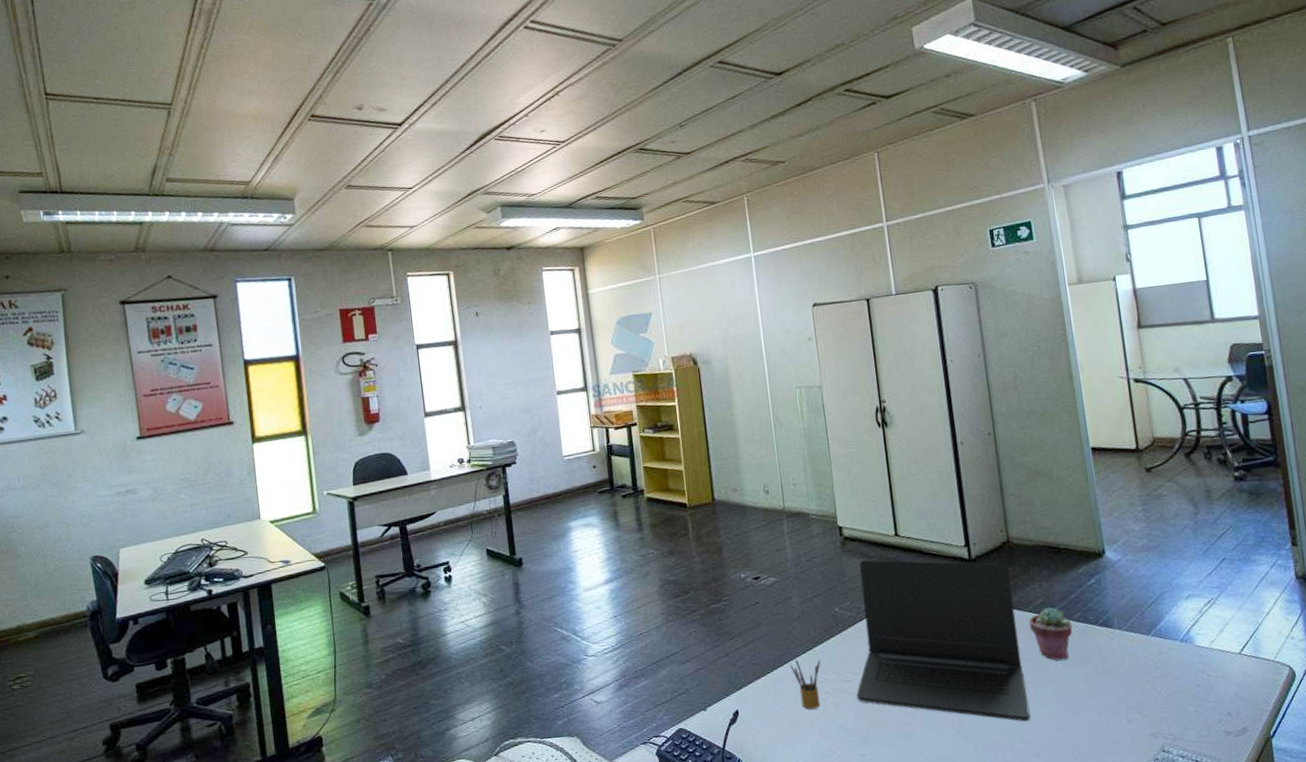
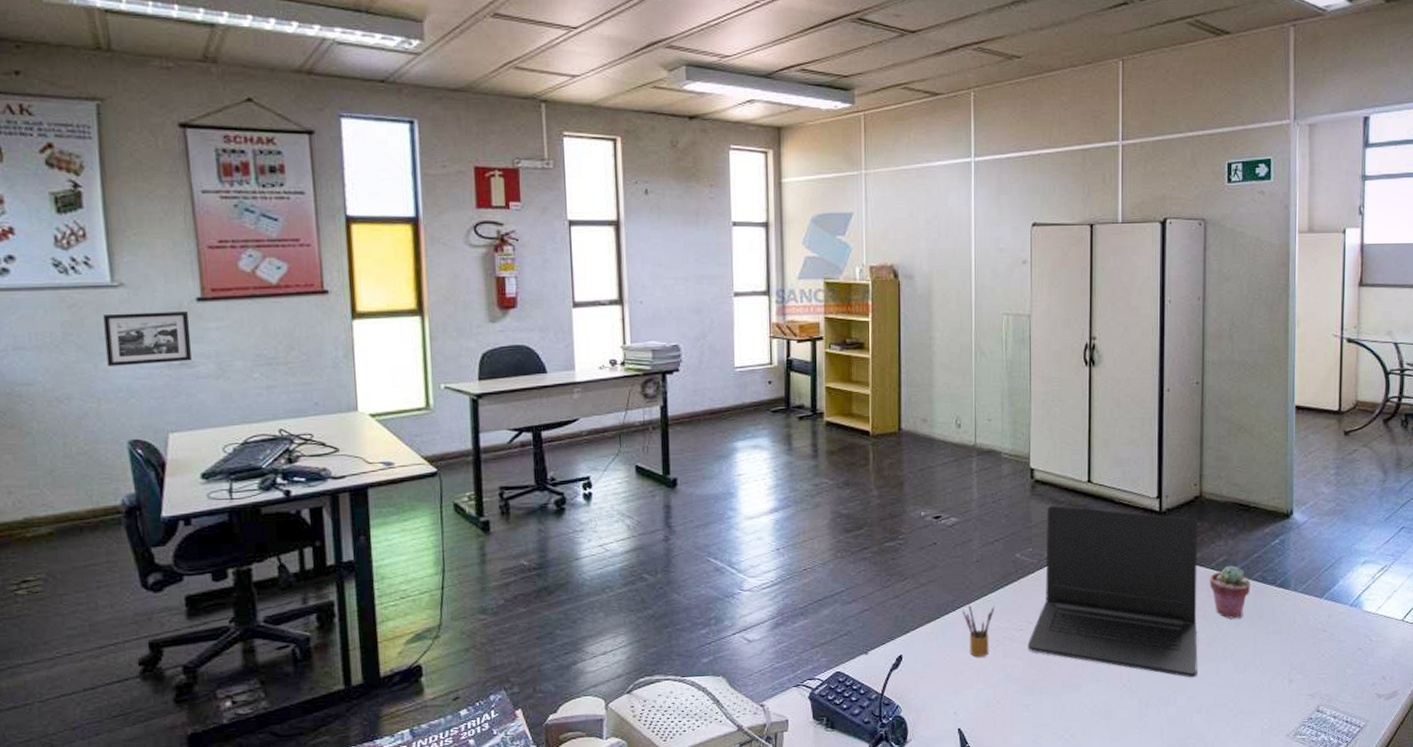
picture frame: none [70,449,135,498] -> present [103,312,193,366]

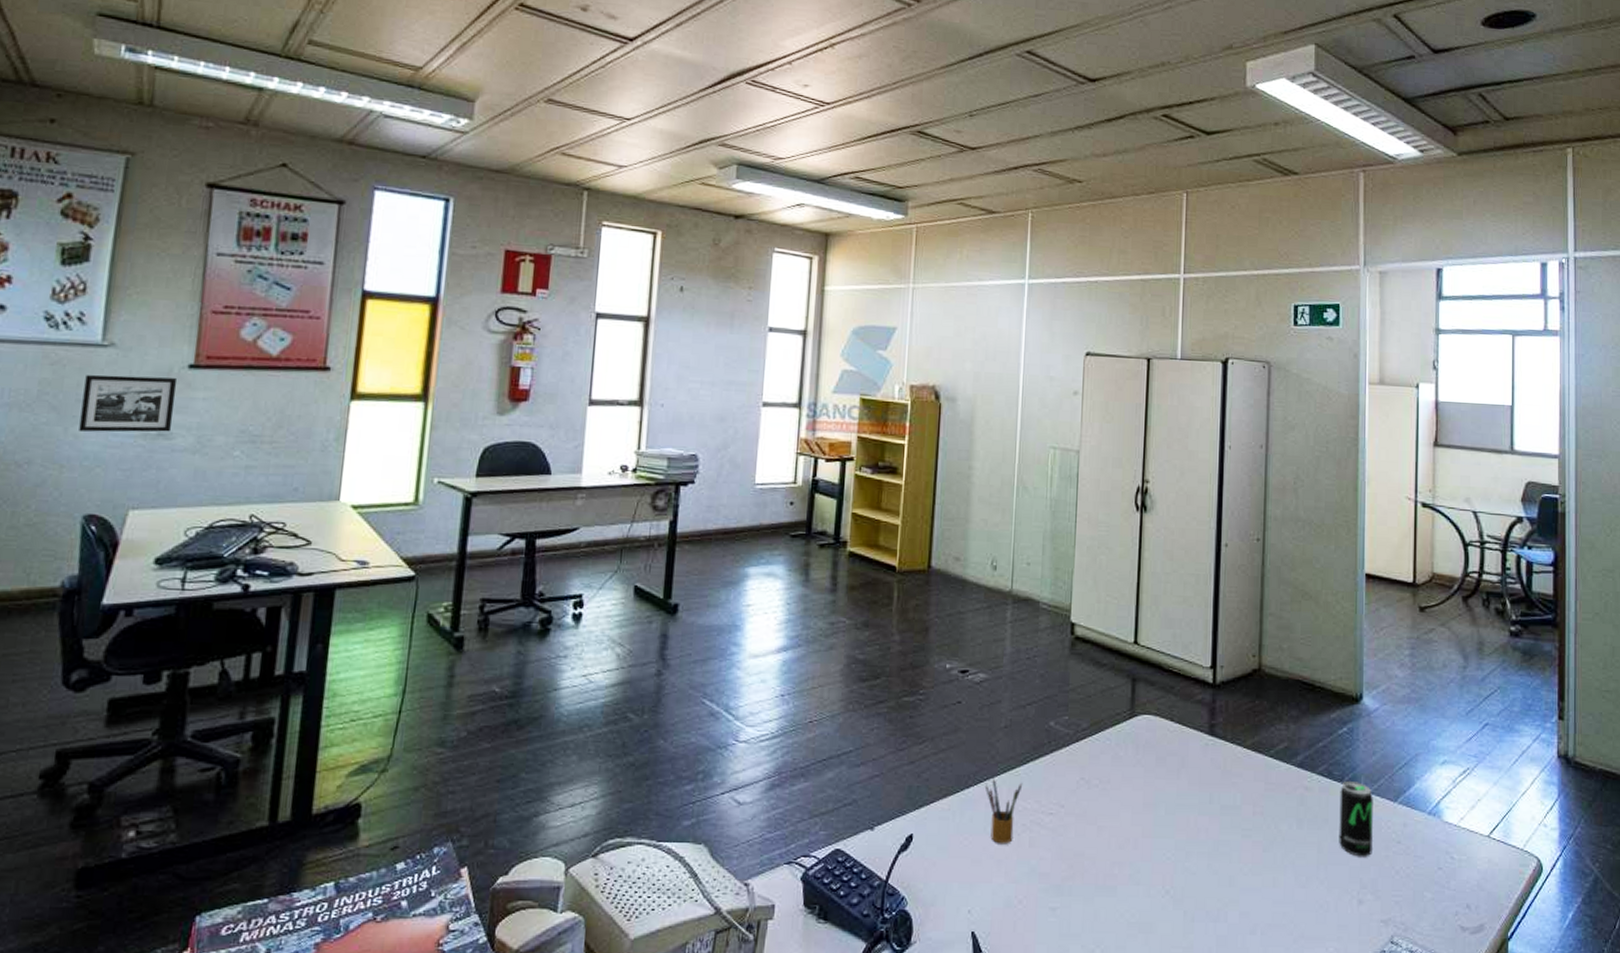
laptop: present [1027,506,1198,678] -> none [1057,668,1256,889]
potted succulent: present [1209,565,1251,619] -> none [1267,754,1315,820]
beverage can: none [1272,584,1302,645] -> present [1339,781,1373,857]

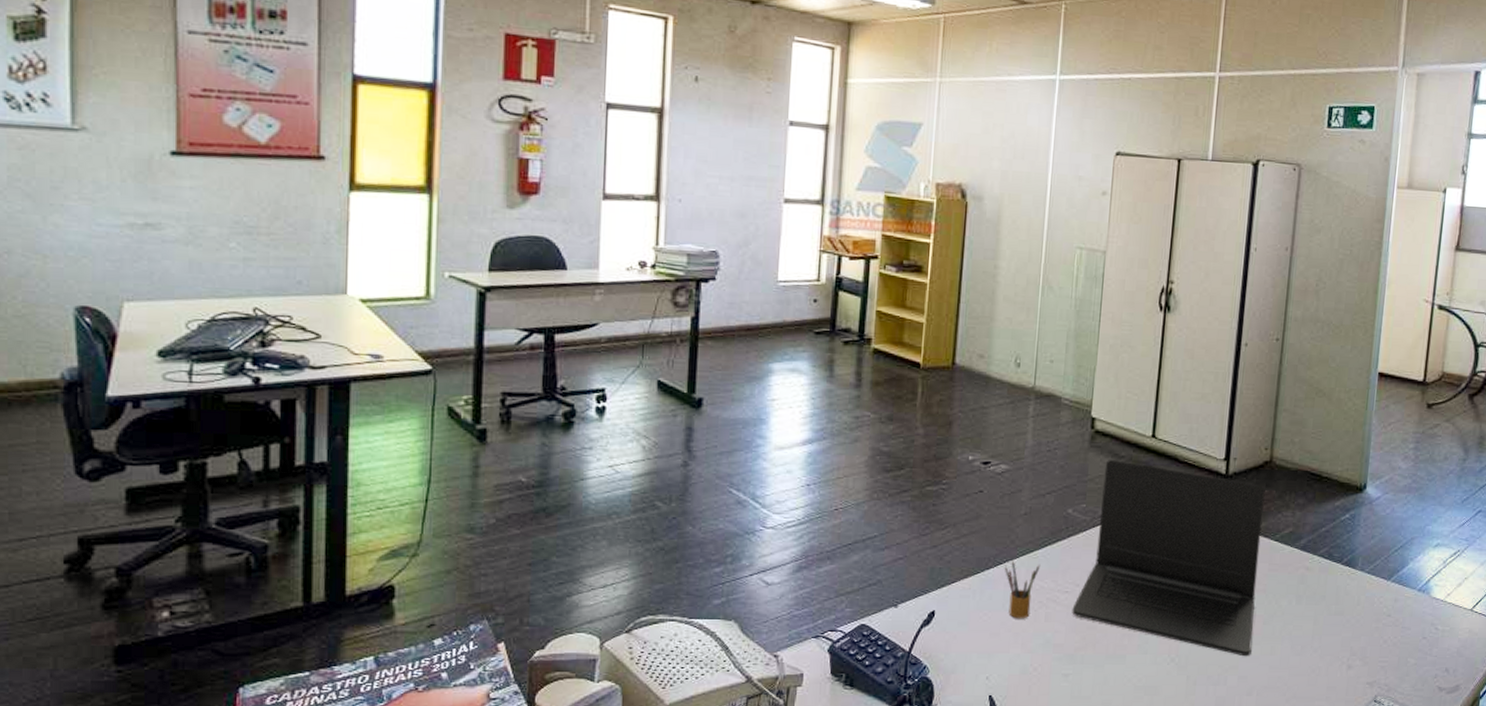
picture frame: present [79,375,178,433] -> none [59,161,160,222]
laptop: none [1057,668,1256,889] -> present [1072,460,1265,657]
beverage can: present [1339,781,1373,857] -> none [1334,562,1369,629]

